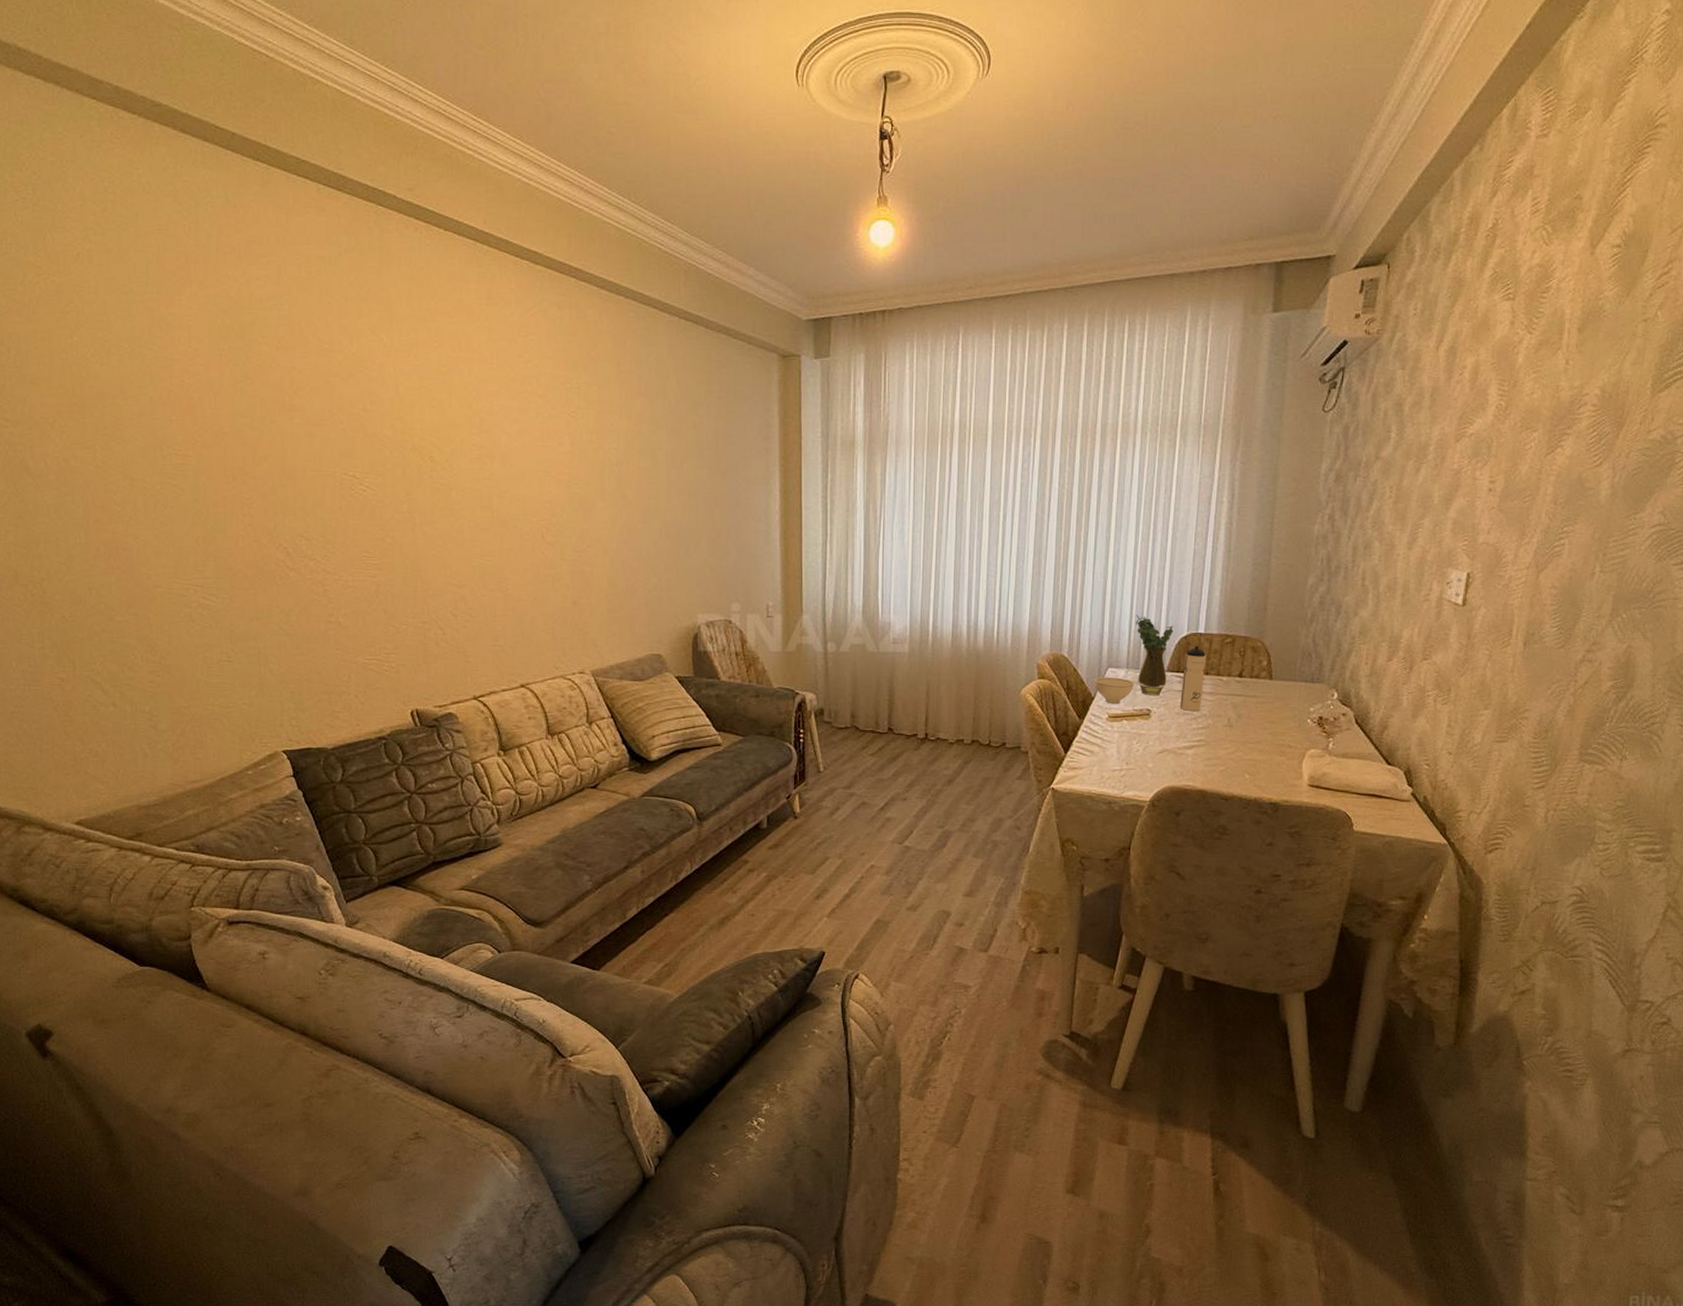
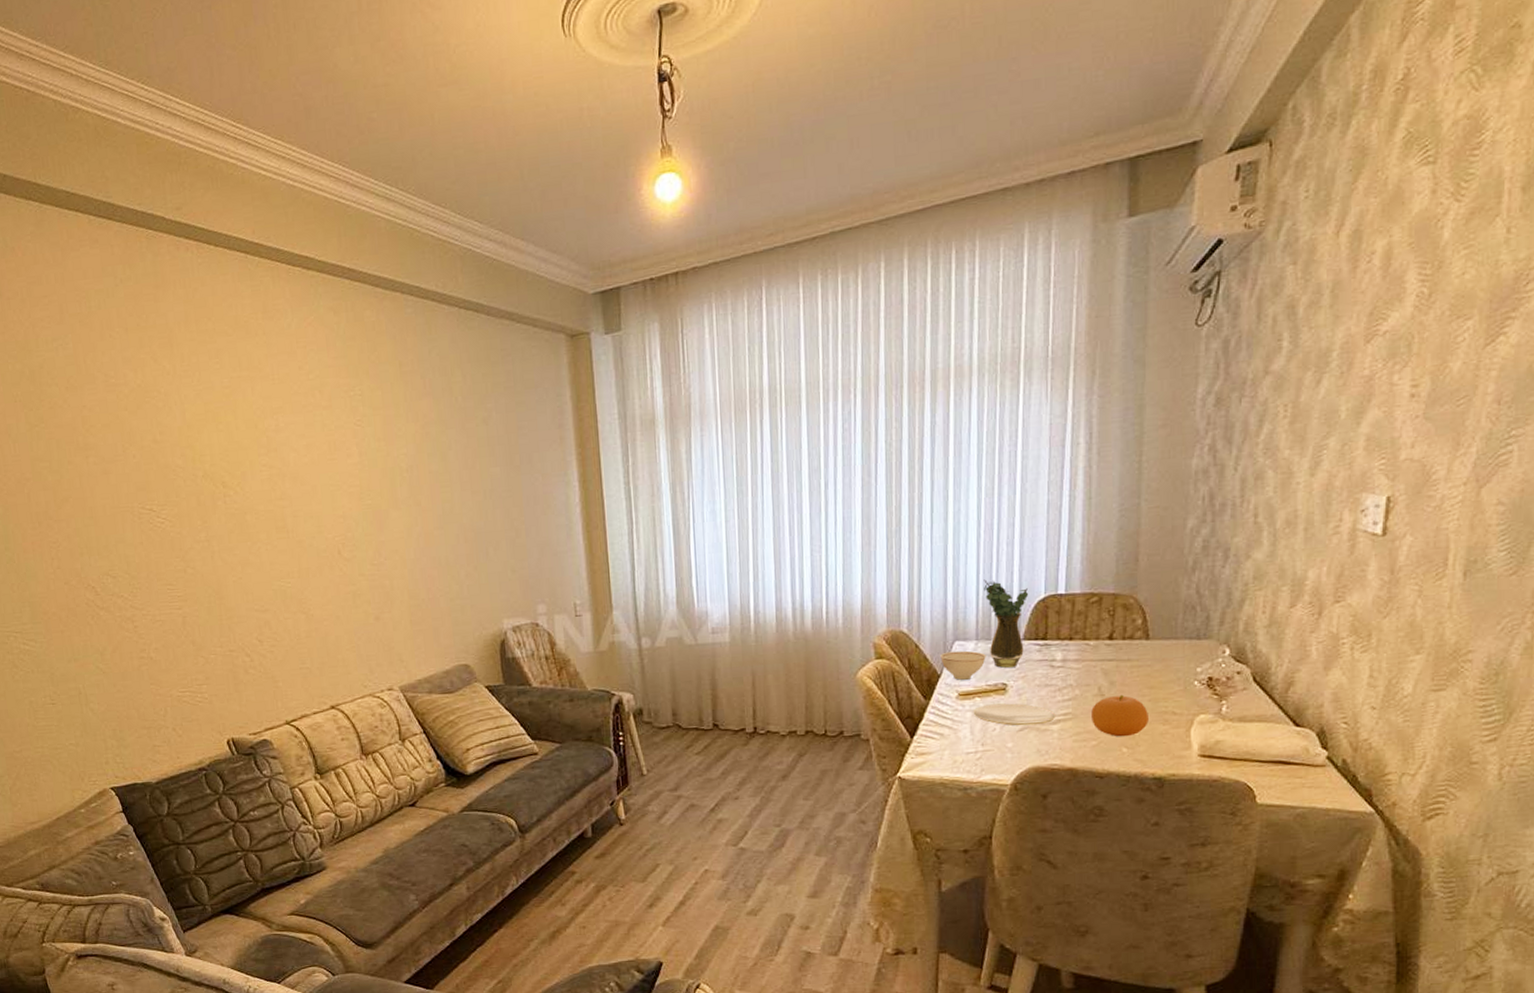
plate: none [1120,727,1191,749] -> present [973,703,1056,726]
water bottle: present [1179,646,1207,711] -> none [1040,609,1070,682]
fruit: none [1221,726,1268,764] -> present [1091,694,1148,737]

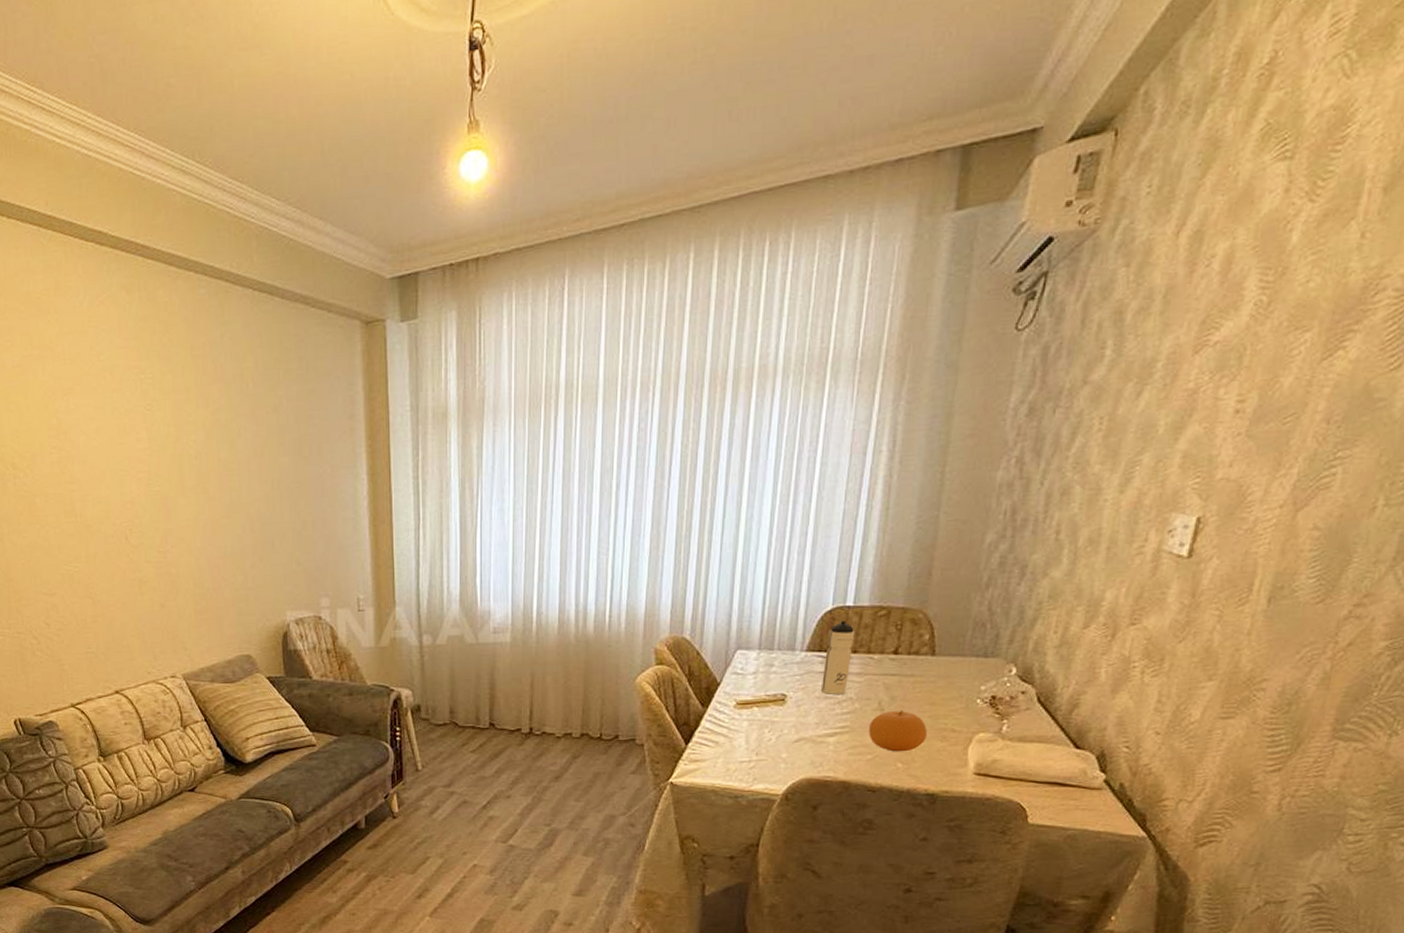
bowl: present [940,650,986,680] -> none [721,660,768,689]
plate: present [973,703,1056,726] -> none [749,714,834,737]
vase: present [984,579,1029,668] -> none [771,588,816,678]
water bottle: none [1040,609,1070,682] -> present [820,621,855,694]

